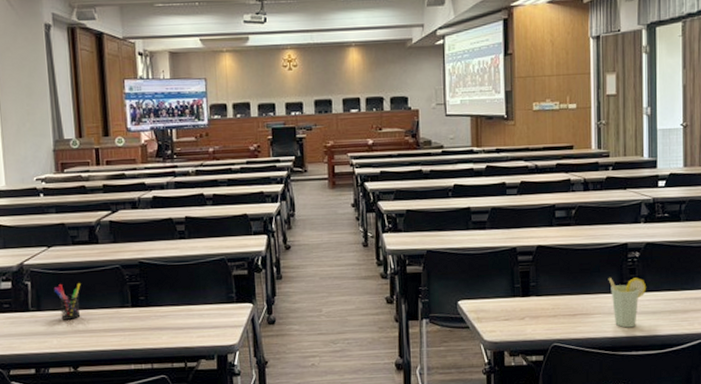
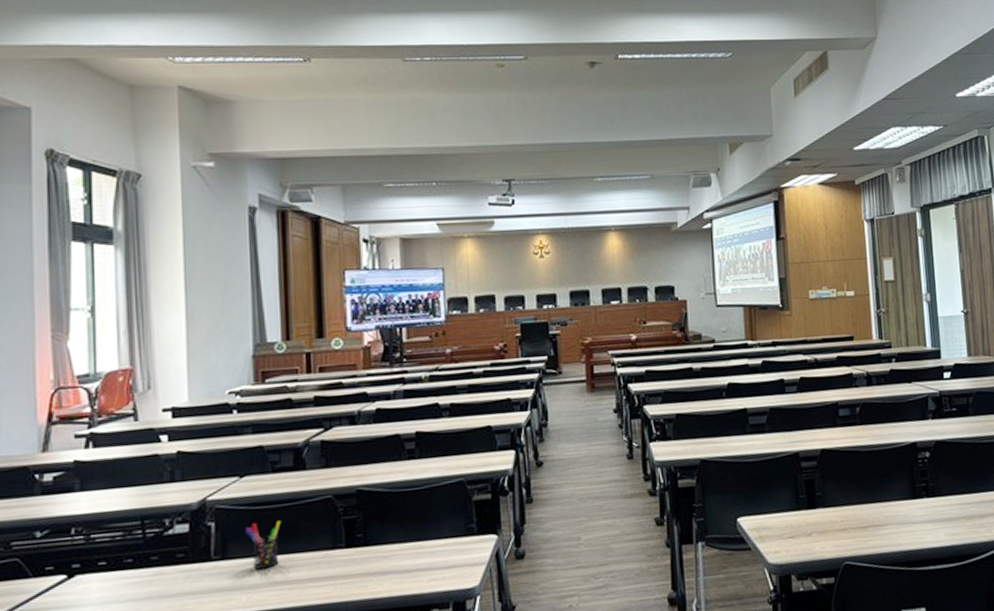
cup: present [608,277,647,328] -> none [899,480,940,539]

